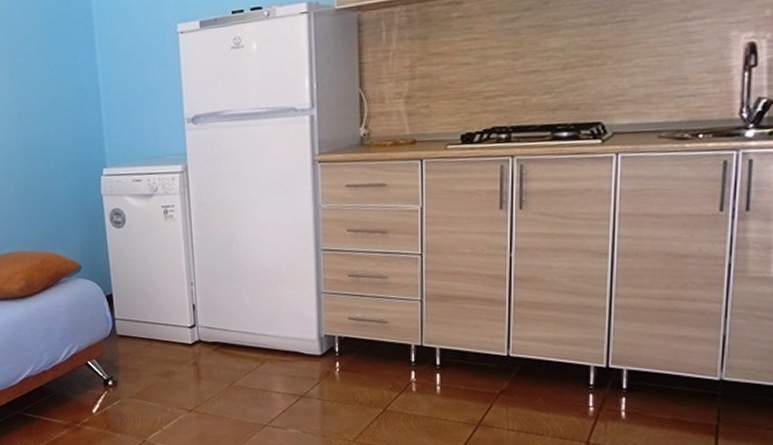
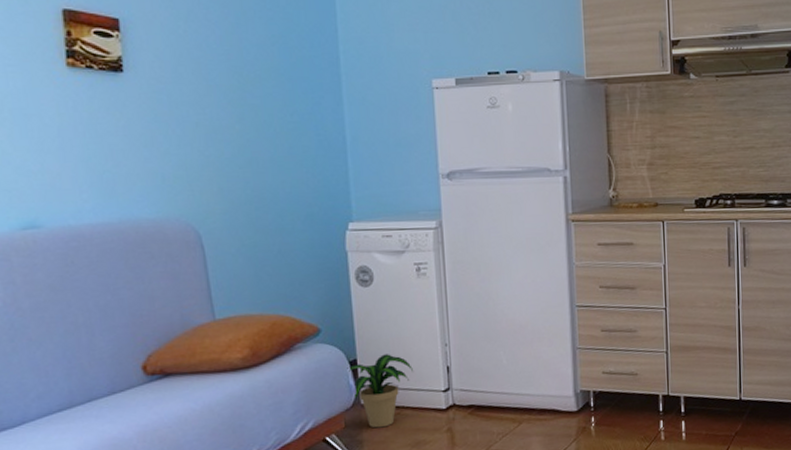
potted plant: none [104,290,162,357] -> present [347,354,413,428]

